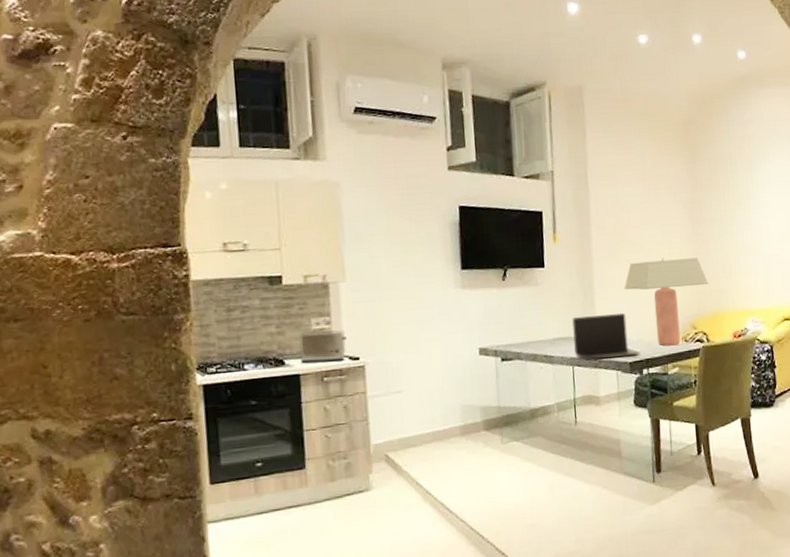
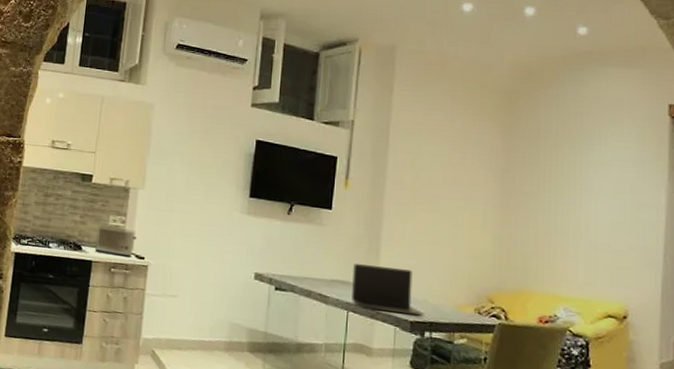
table lamp: present [624,257,709,346] -> none [414,221,515,316]

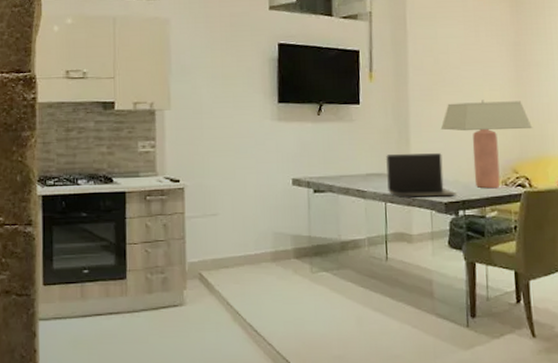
toaster: present [94,225,136,258] -> none [126,153,169,183]
table lamp: none [414,221,515,316] -> present [440,99,533,189]

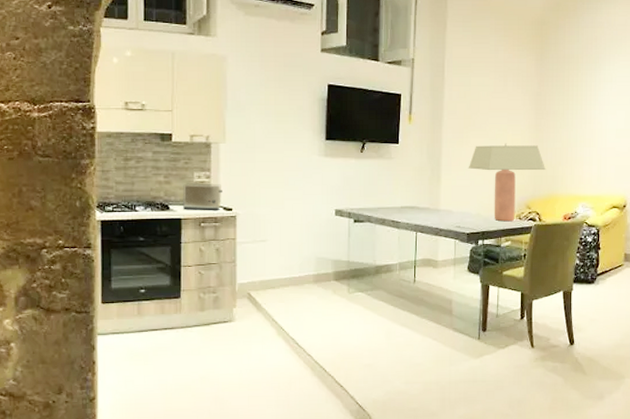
toaster: none [126,153,169,183] -> present [182,183,222,211]
laptop computer: present [386,153,456,198] -> none [419,190,478,228]

